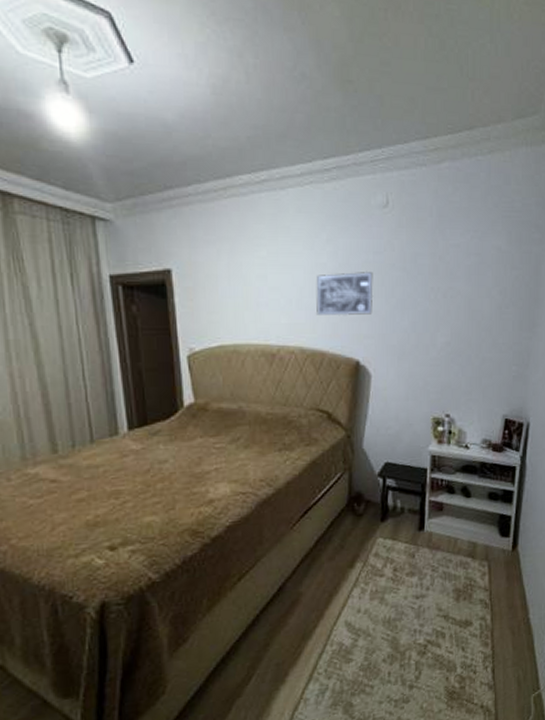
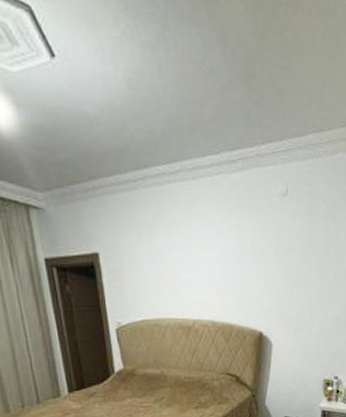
wall art: present [316,270,374,316] -> none [225,253,275,294]

